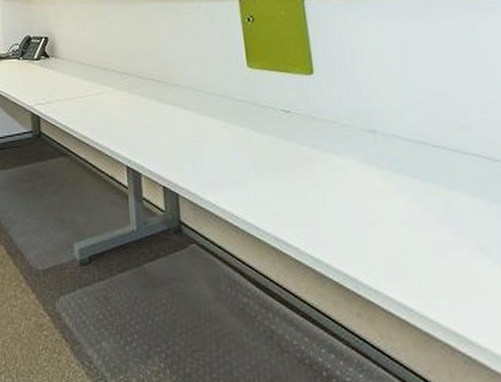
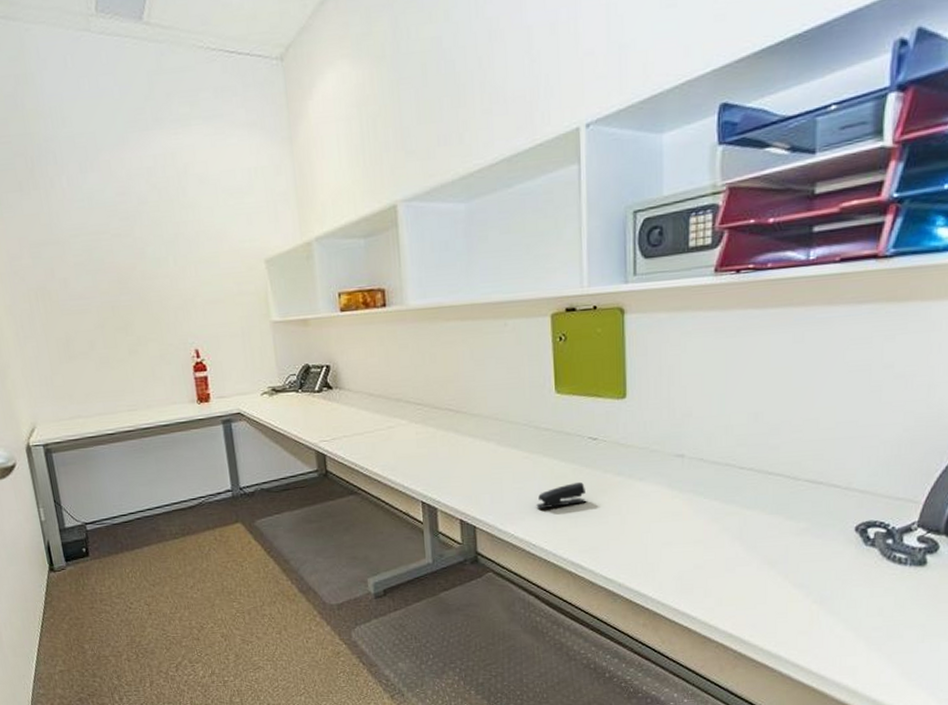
stapler: none [236,153,286,178] -> present [536,481,587,508]

